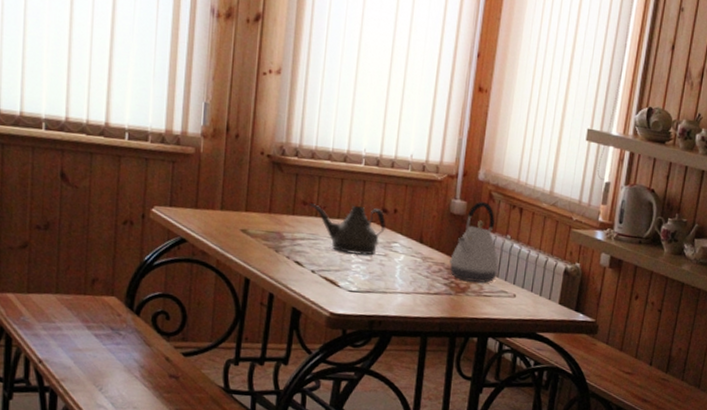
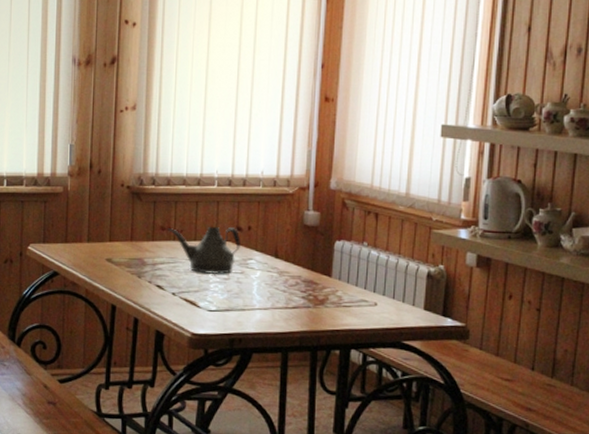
kettle: present [449,201,500,283] -> none [306,210,358,293]

